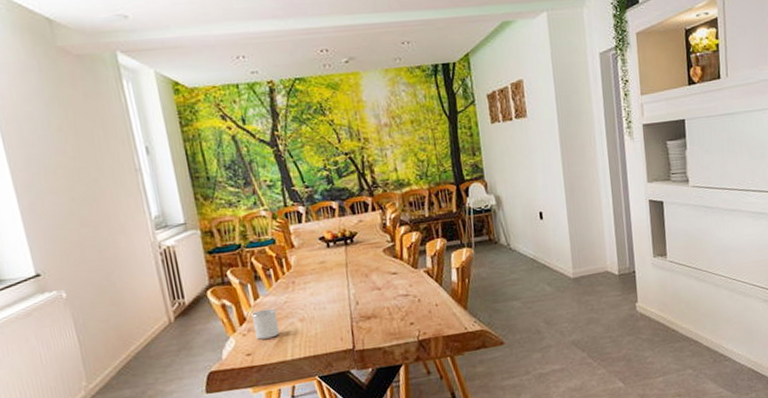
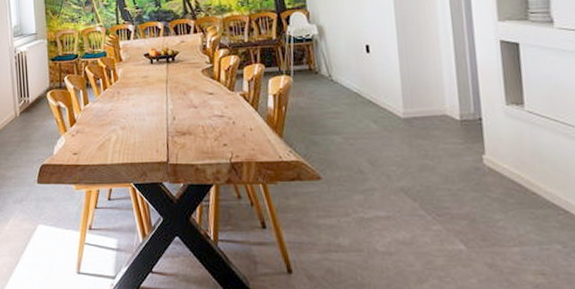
cup: present [251,308,279,340] -> none [81,114,103,141]

